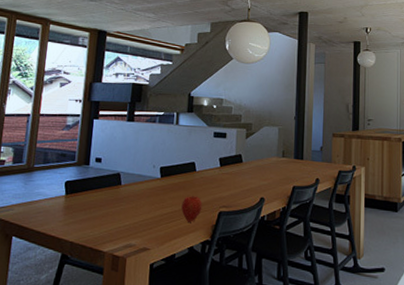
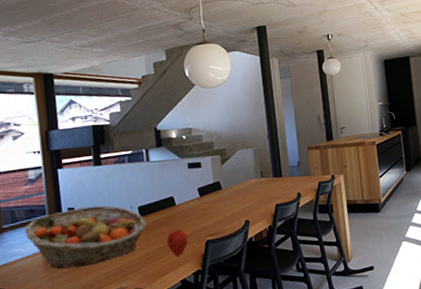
fruit basket: none [53,159,166,217] -> present [24,205,148,269]

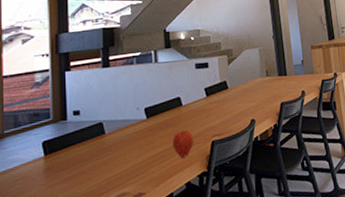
fruit basket: present [24,205,148,269] -> none [26,107,154,175]

